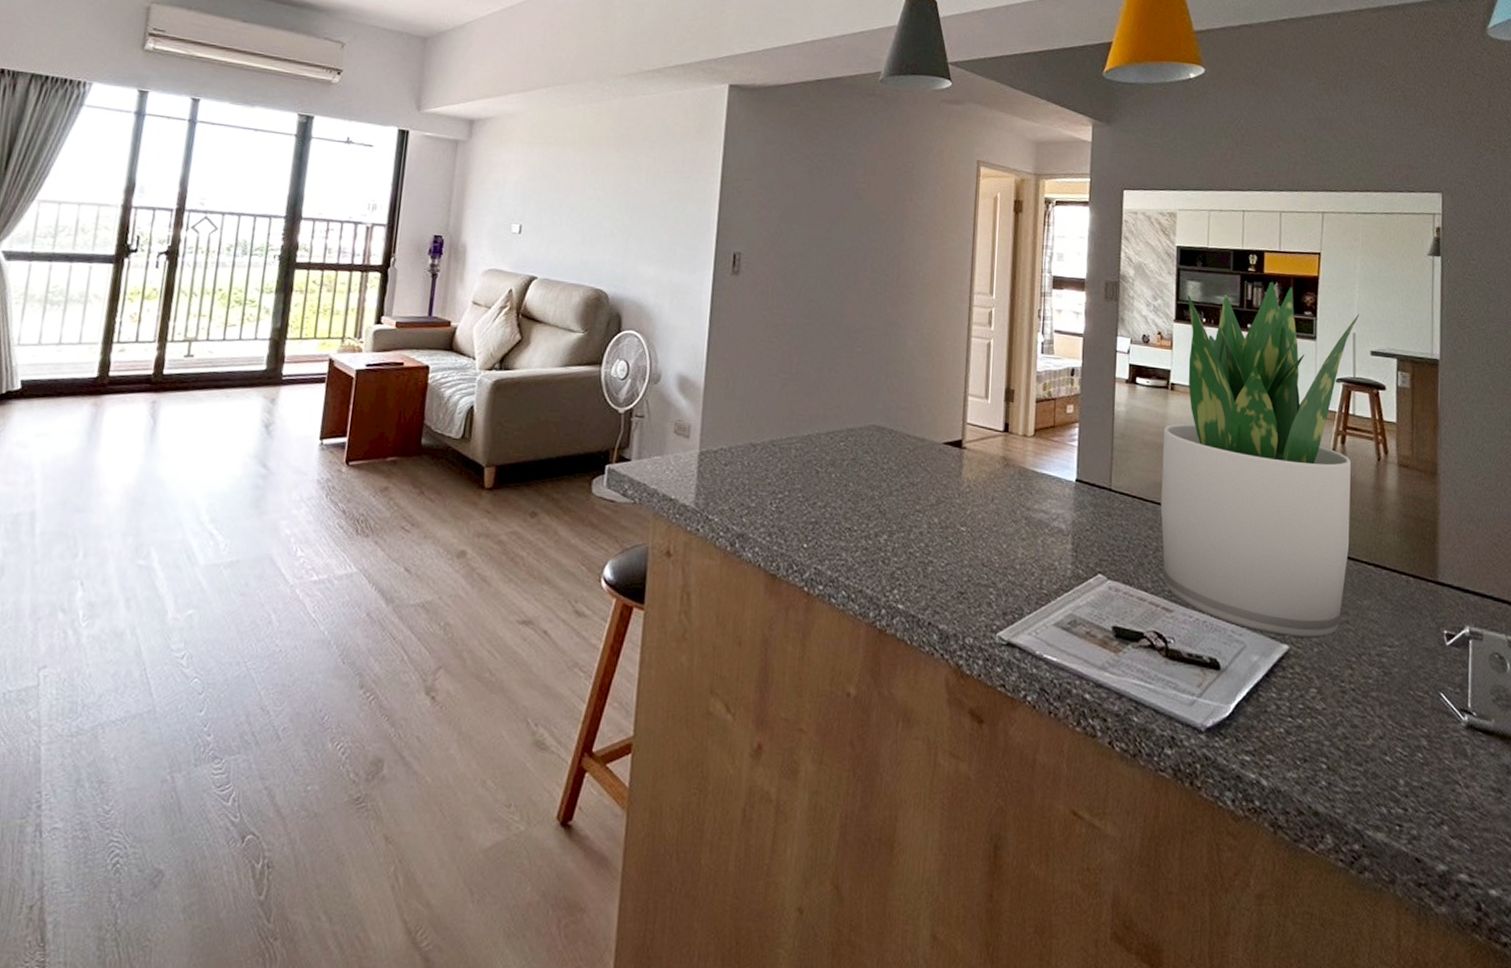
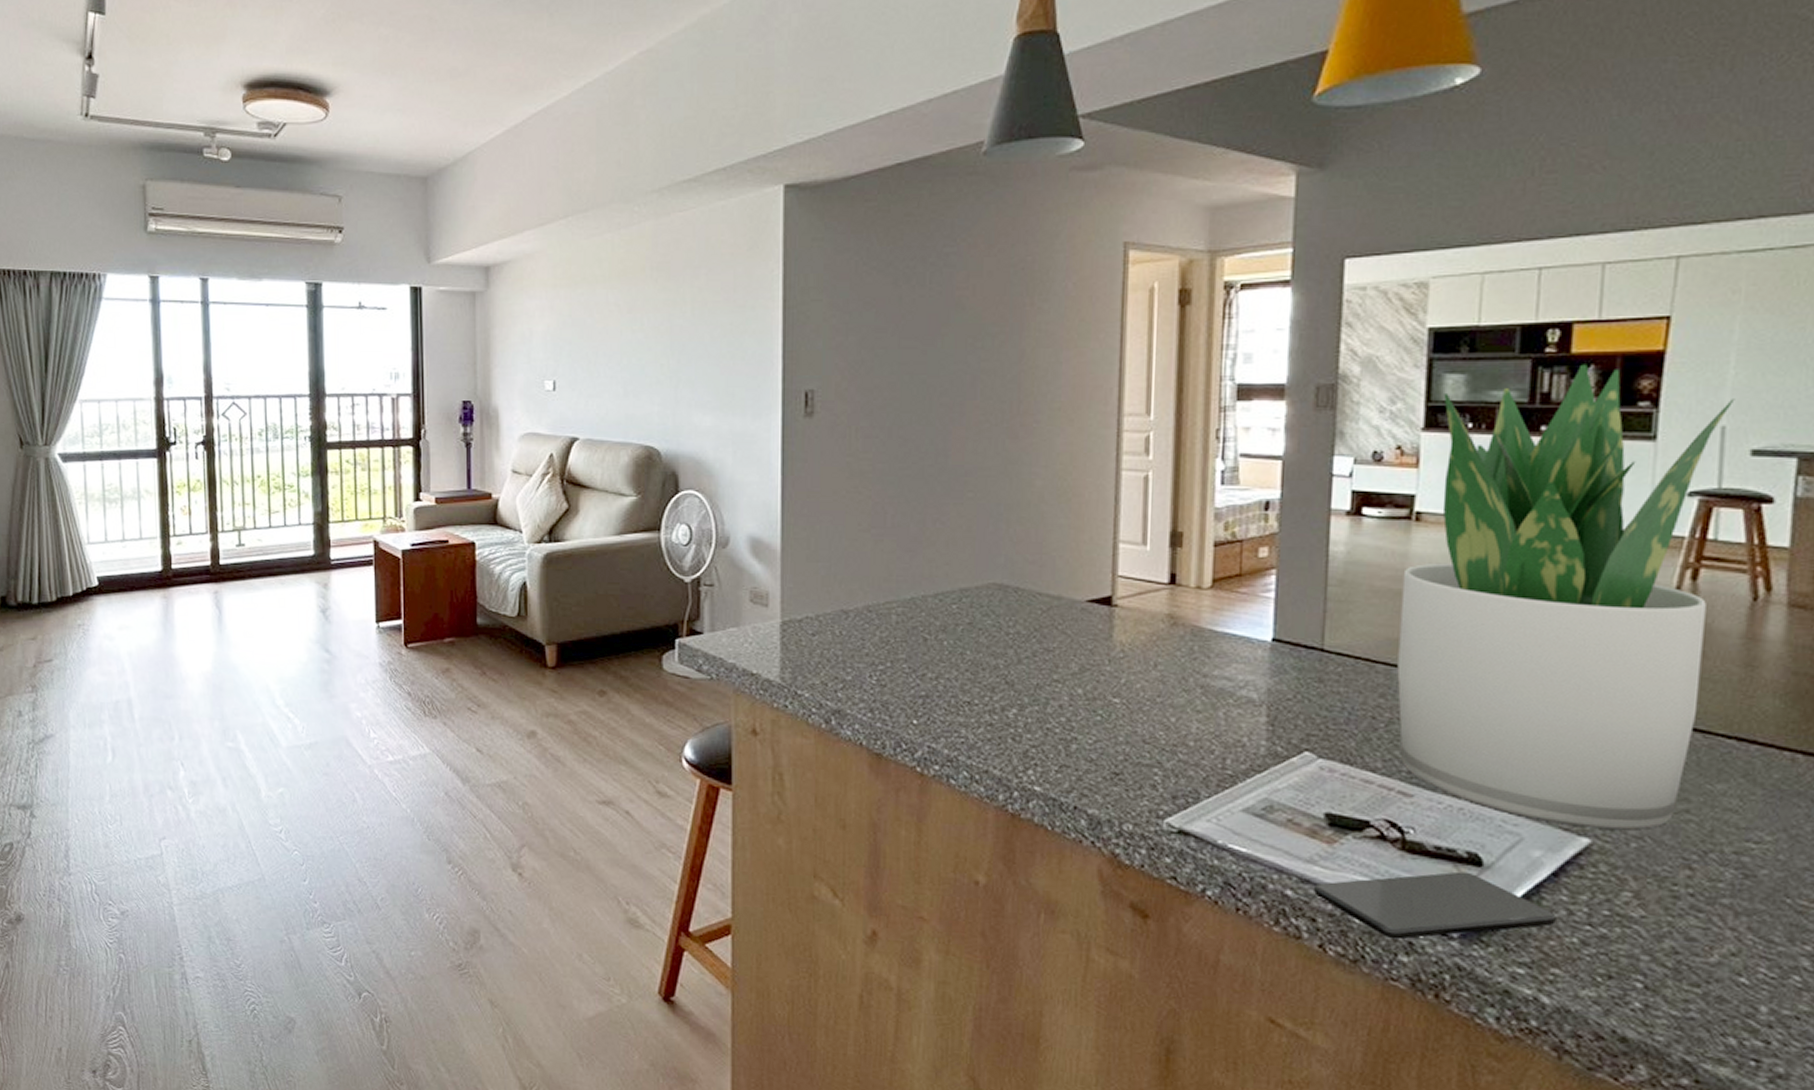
smartphone: none [1105,674,1269,735] -> present [1314,871,1556,940]

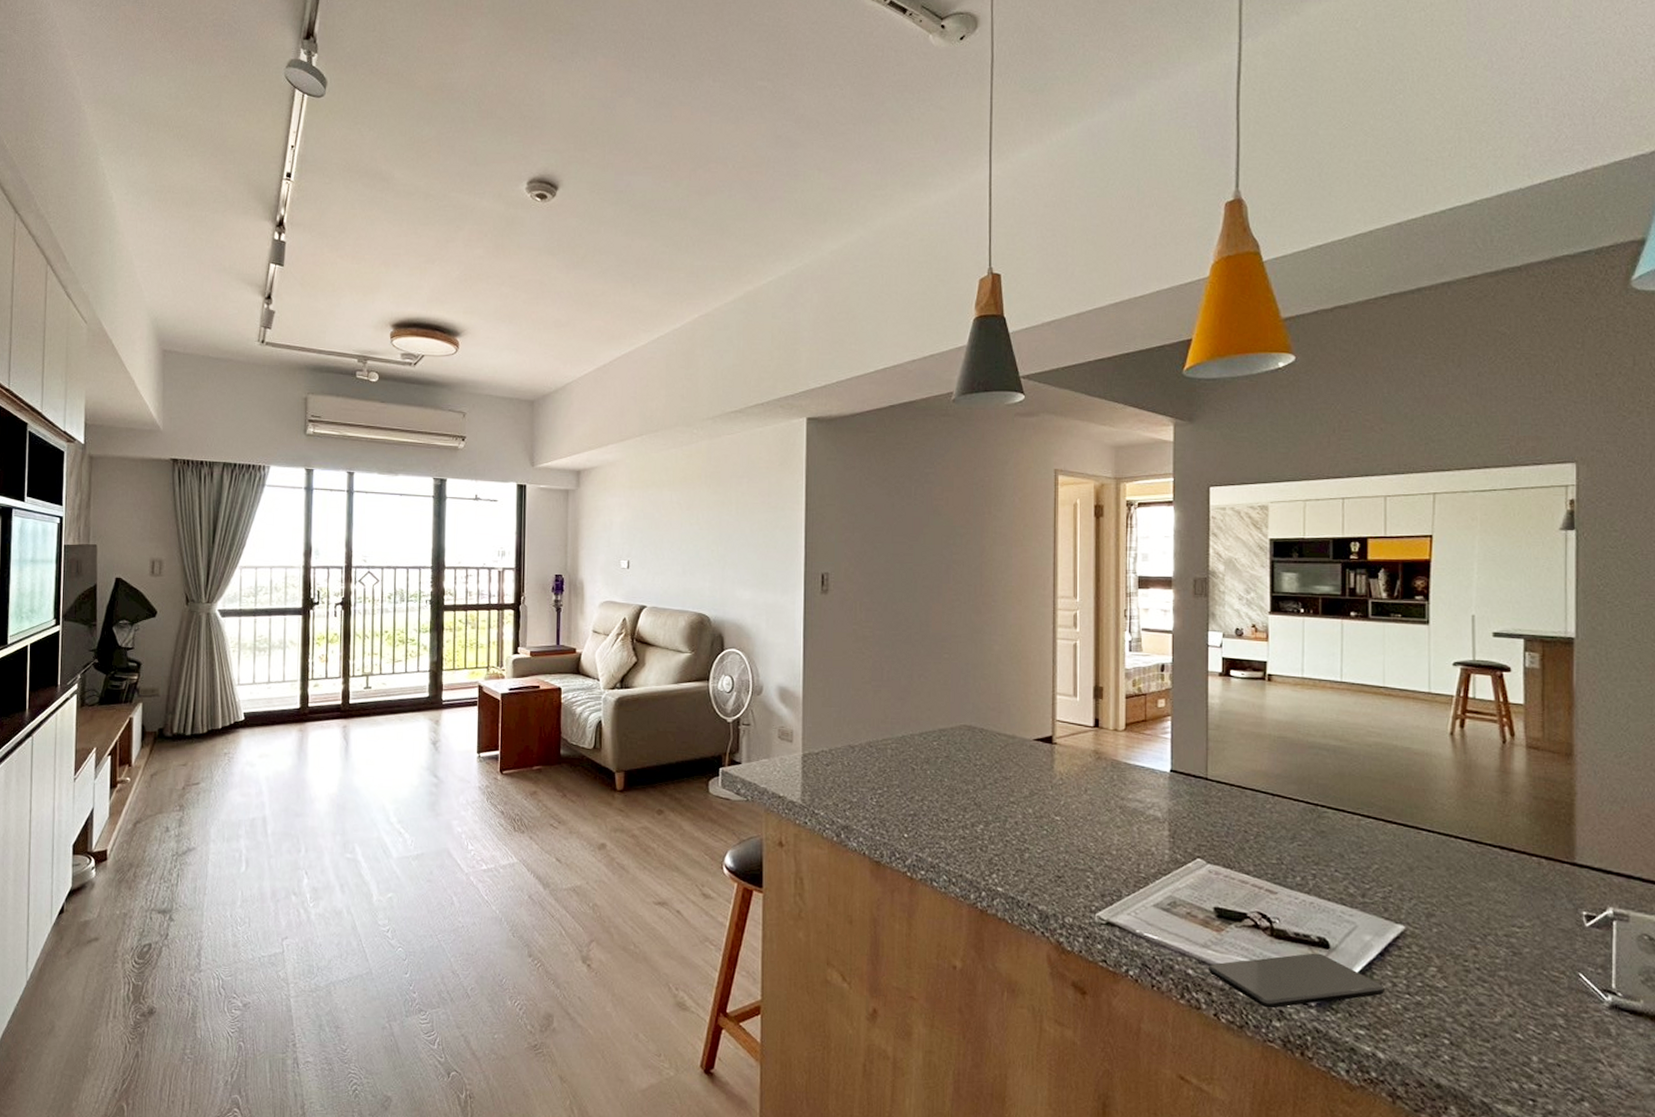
planter: present [1397,364,1735,831] -> none [1261,568,1479,919]

